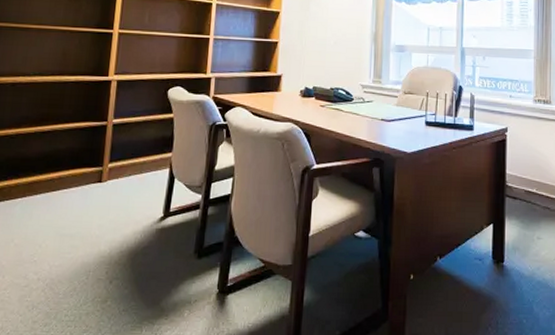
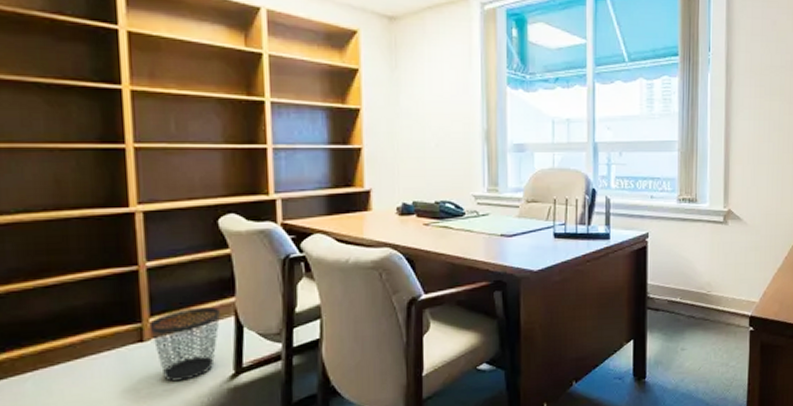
wastebasket: none [108,158,159,218] -> present [149,306,220,382]

